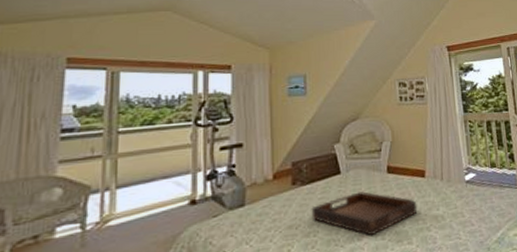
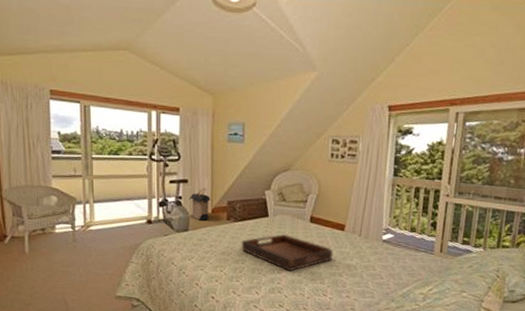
laundry hamper: none [244,151,271,191] -> present [189,188,210,221]

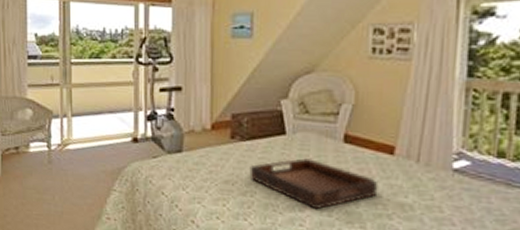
laundry hamper: present [189,188,210,221] -> none [183,97,210,139]

